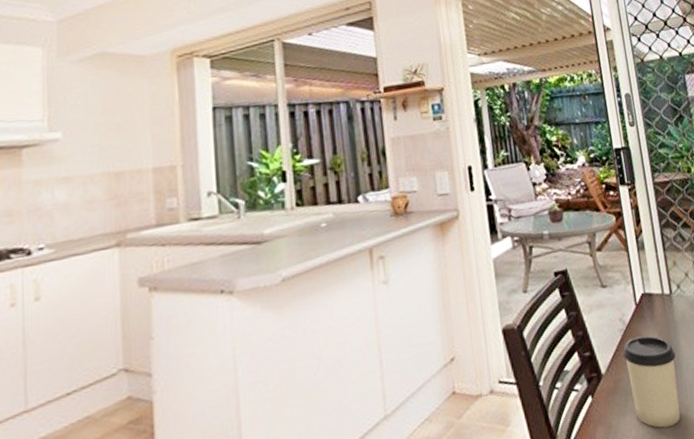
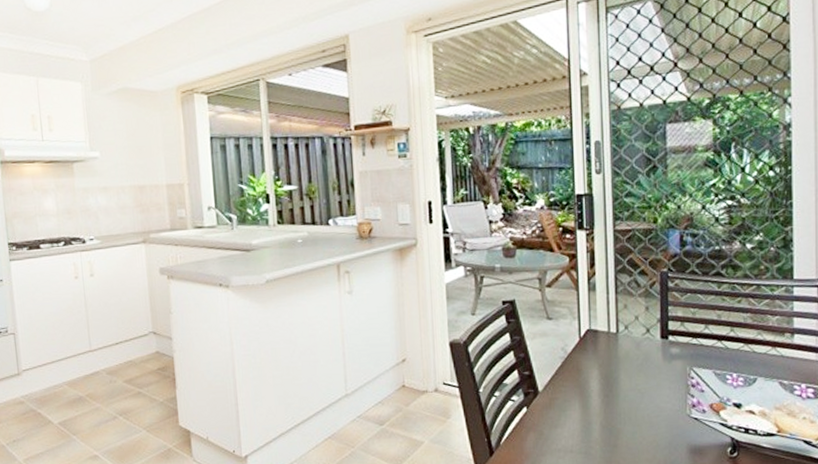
cup: present [623,335,681,428] -> none [561,365,614,443]

